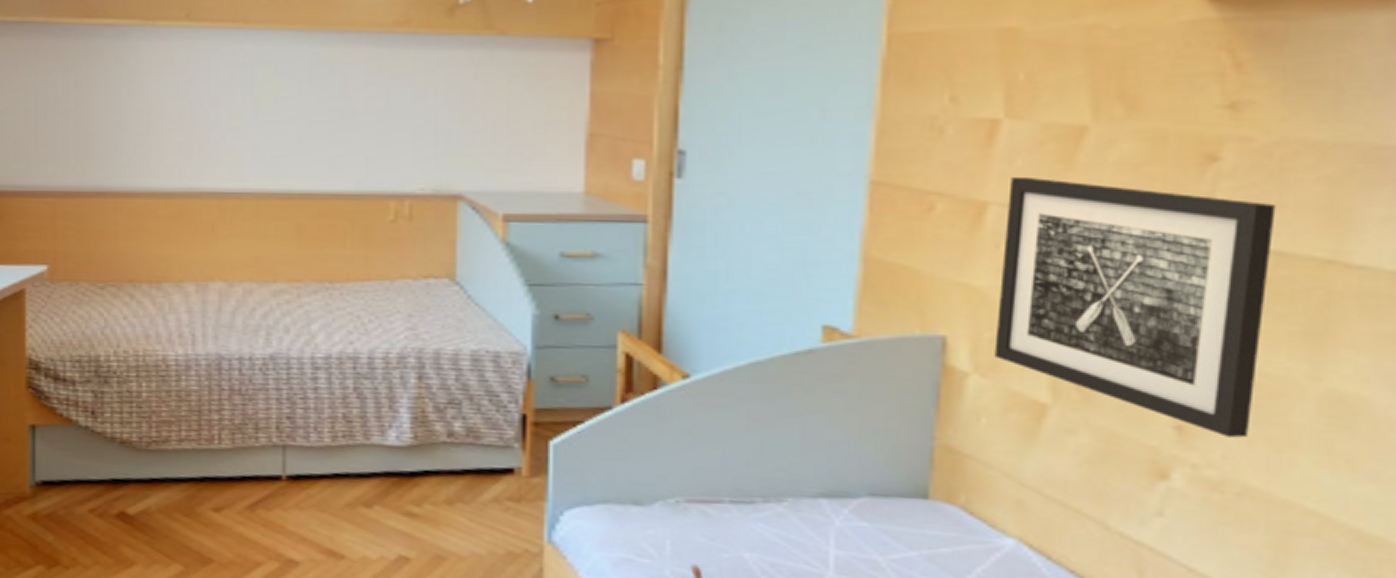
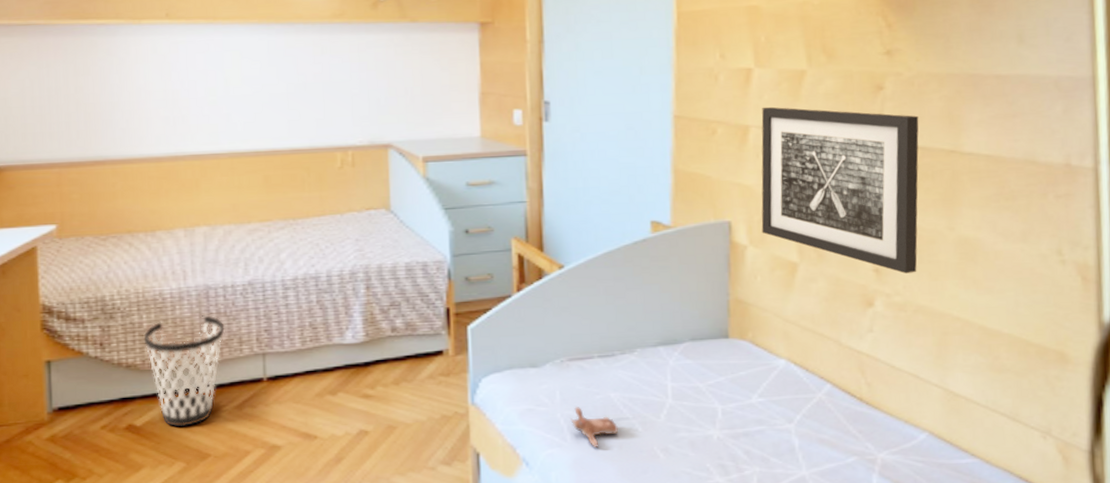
wastebasket: none [142,391,238,523] -> present [143,315,225,427]

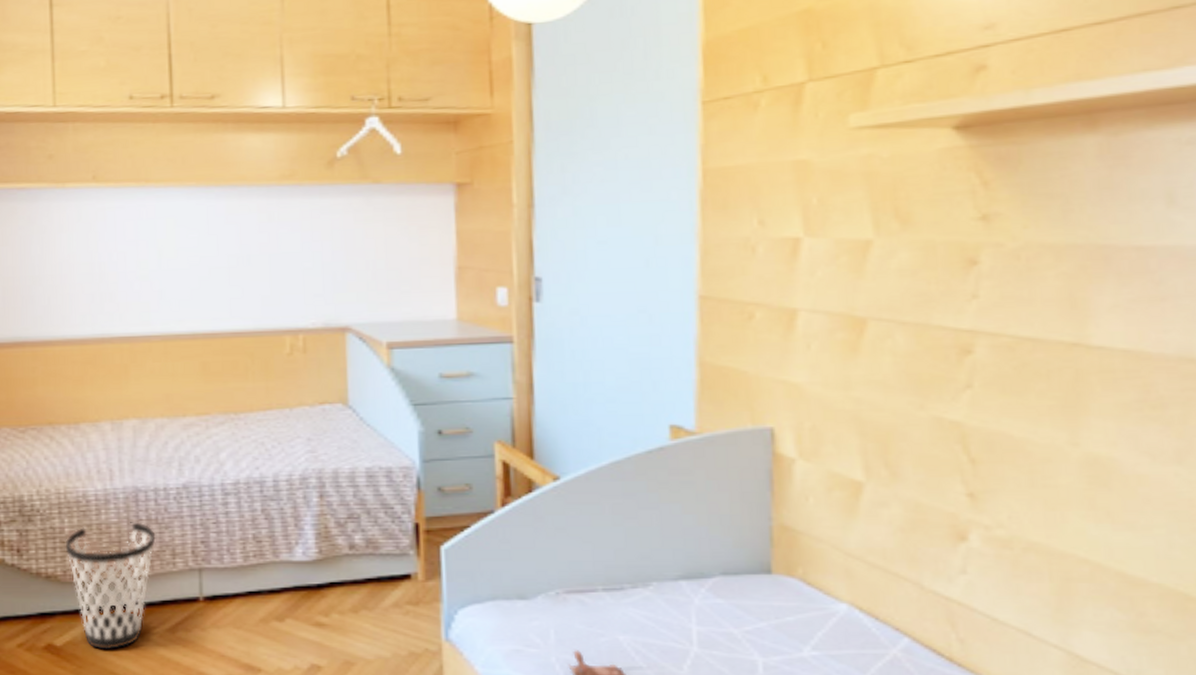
wall art: present [761,106,919,274] -> none [813,285,1028,500]

